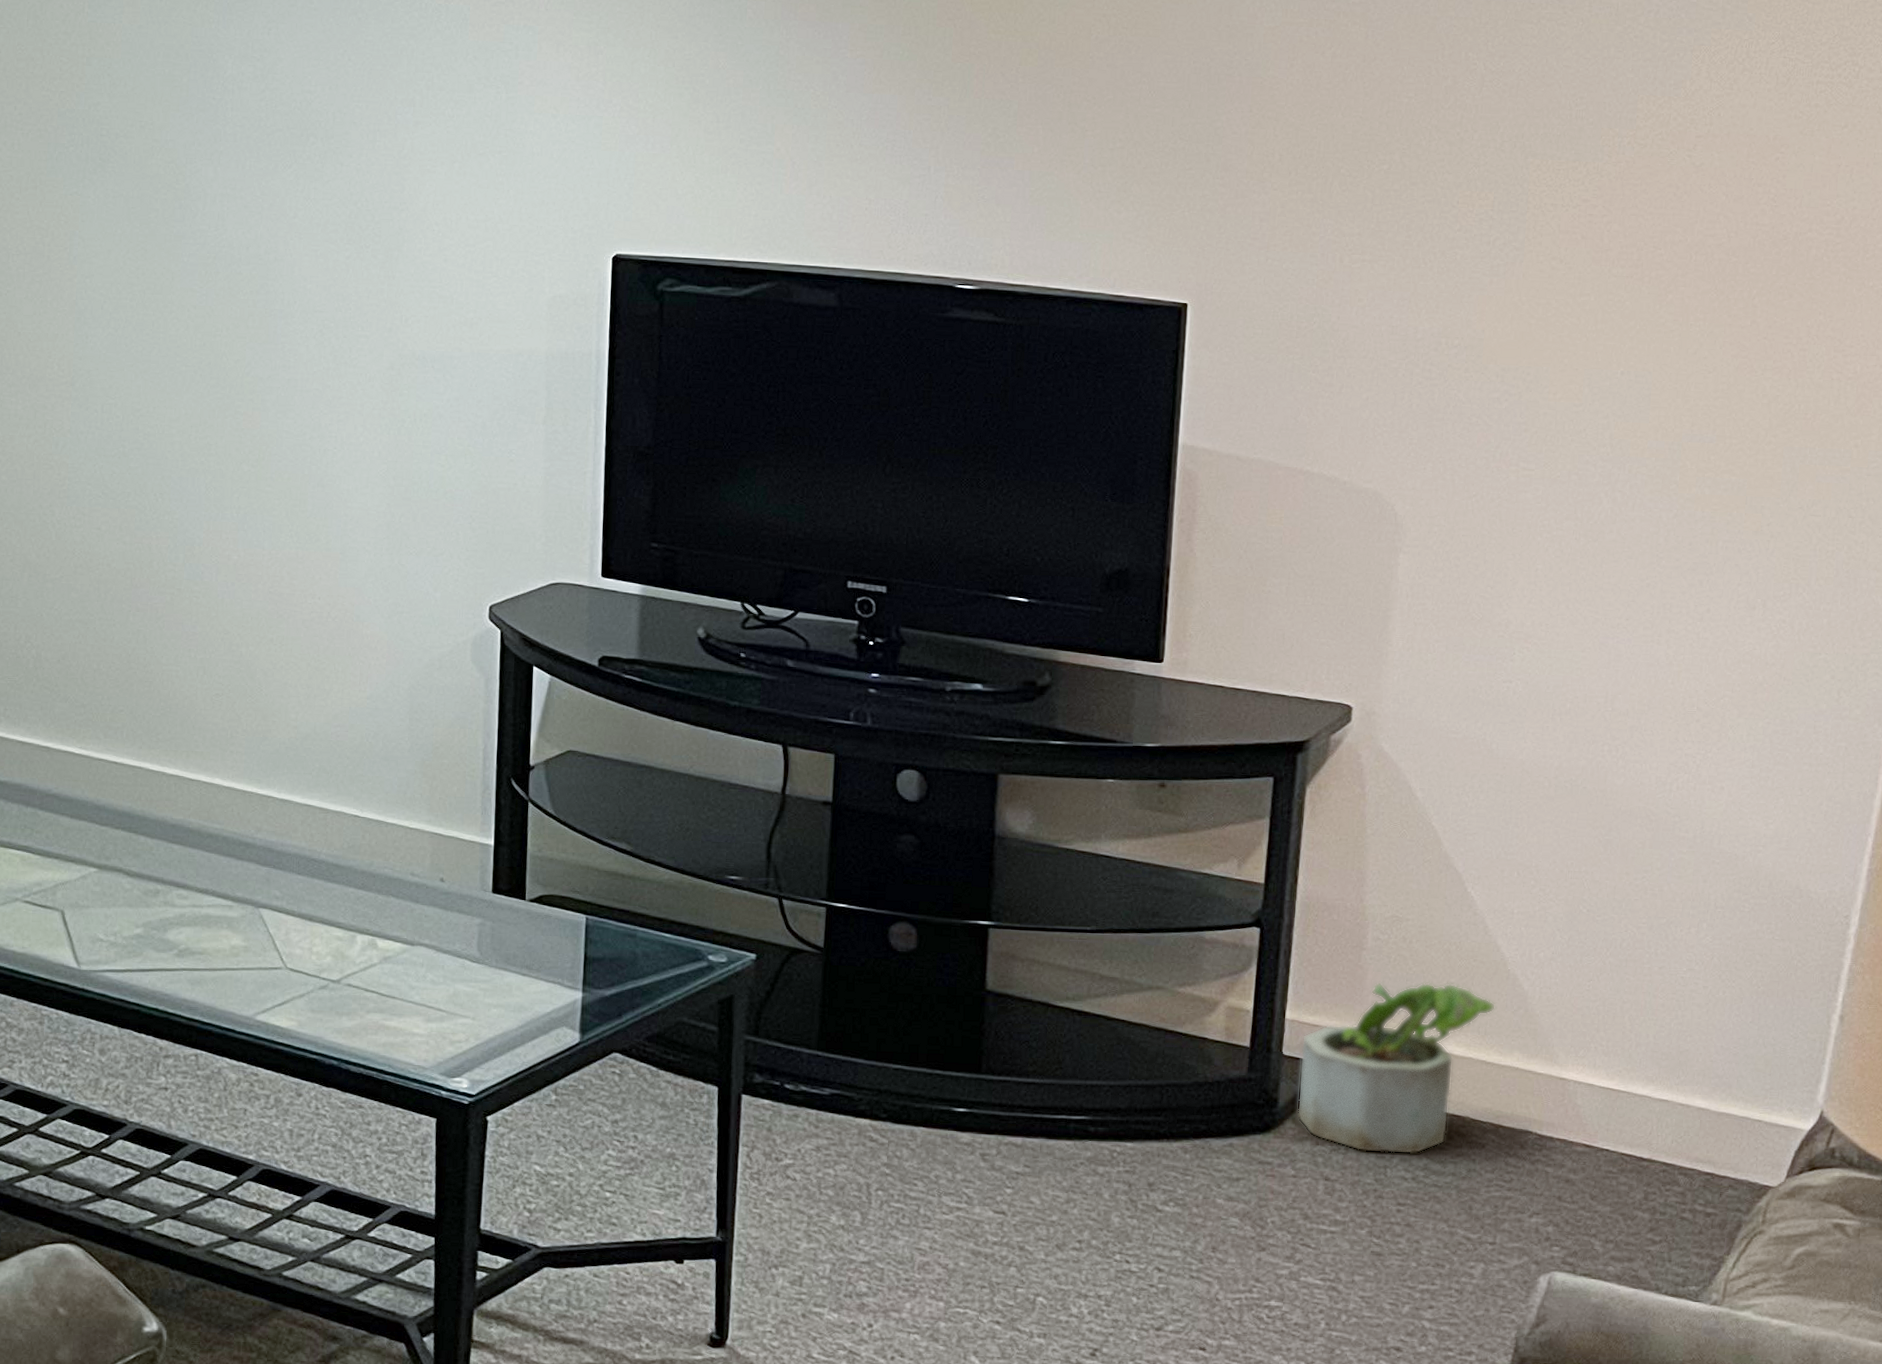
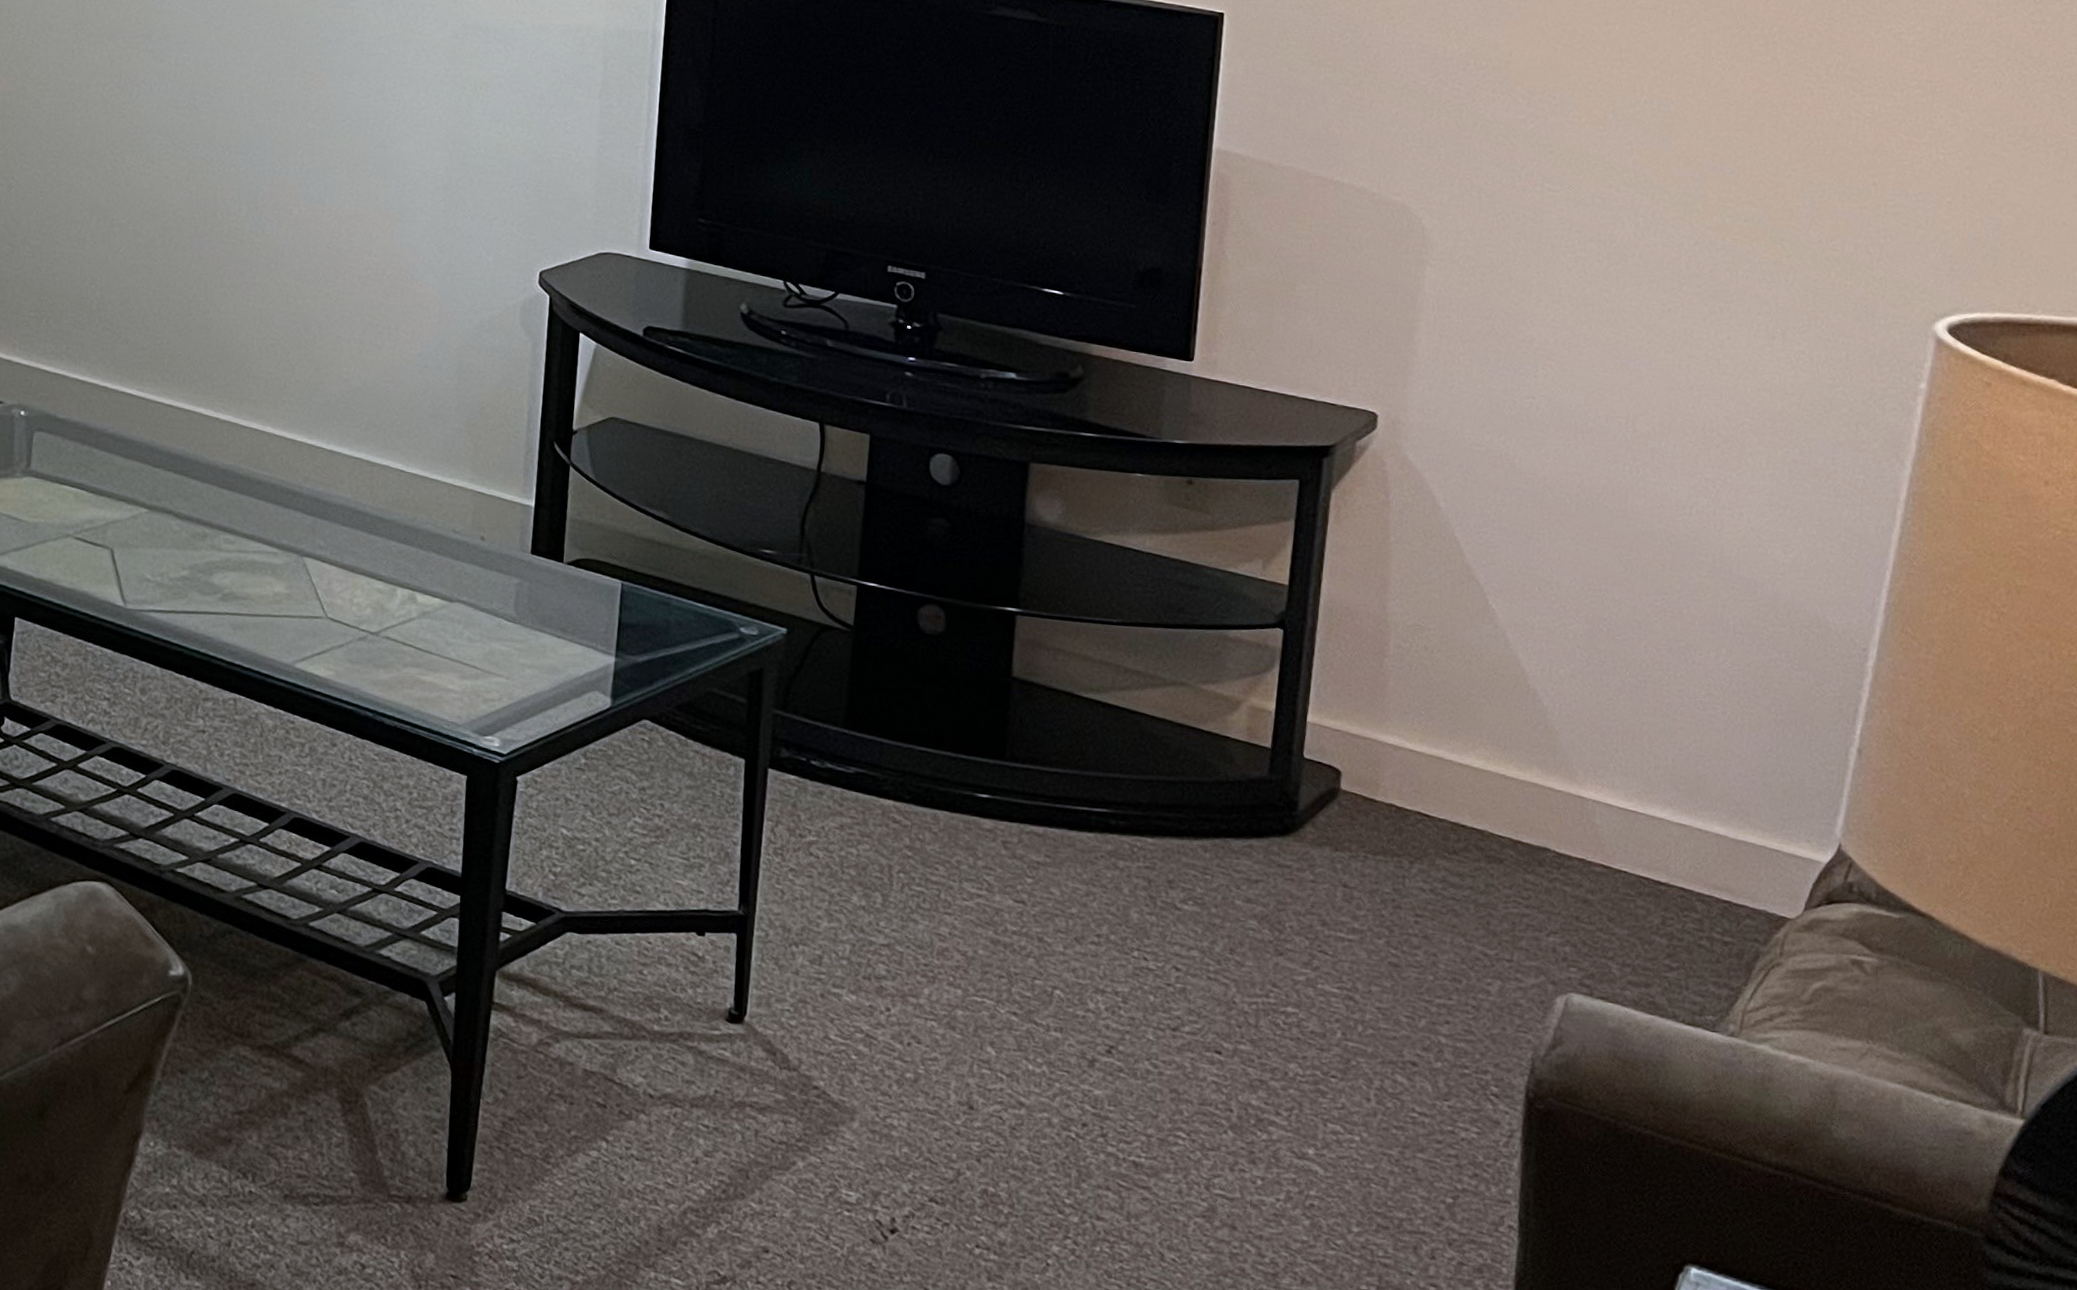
potted plant: present [1297,982,1495,1155] -> none [1316,690,1515,866]

